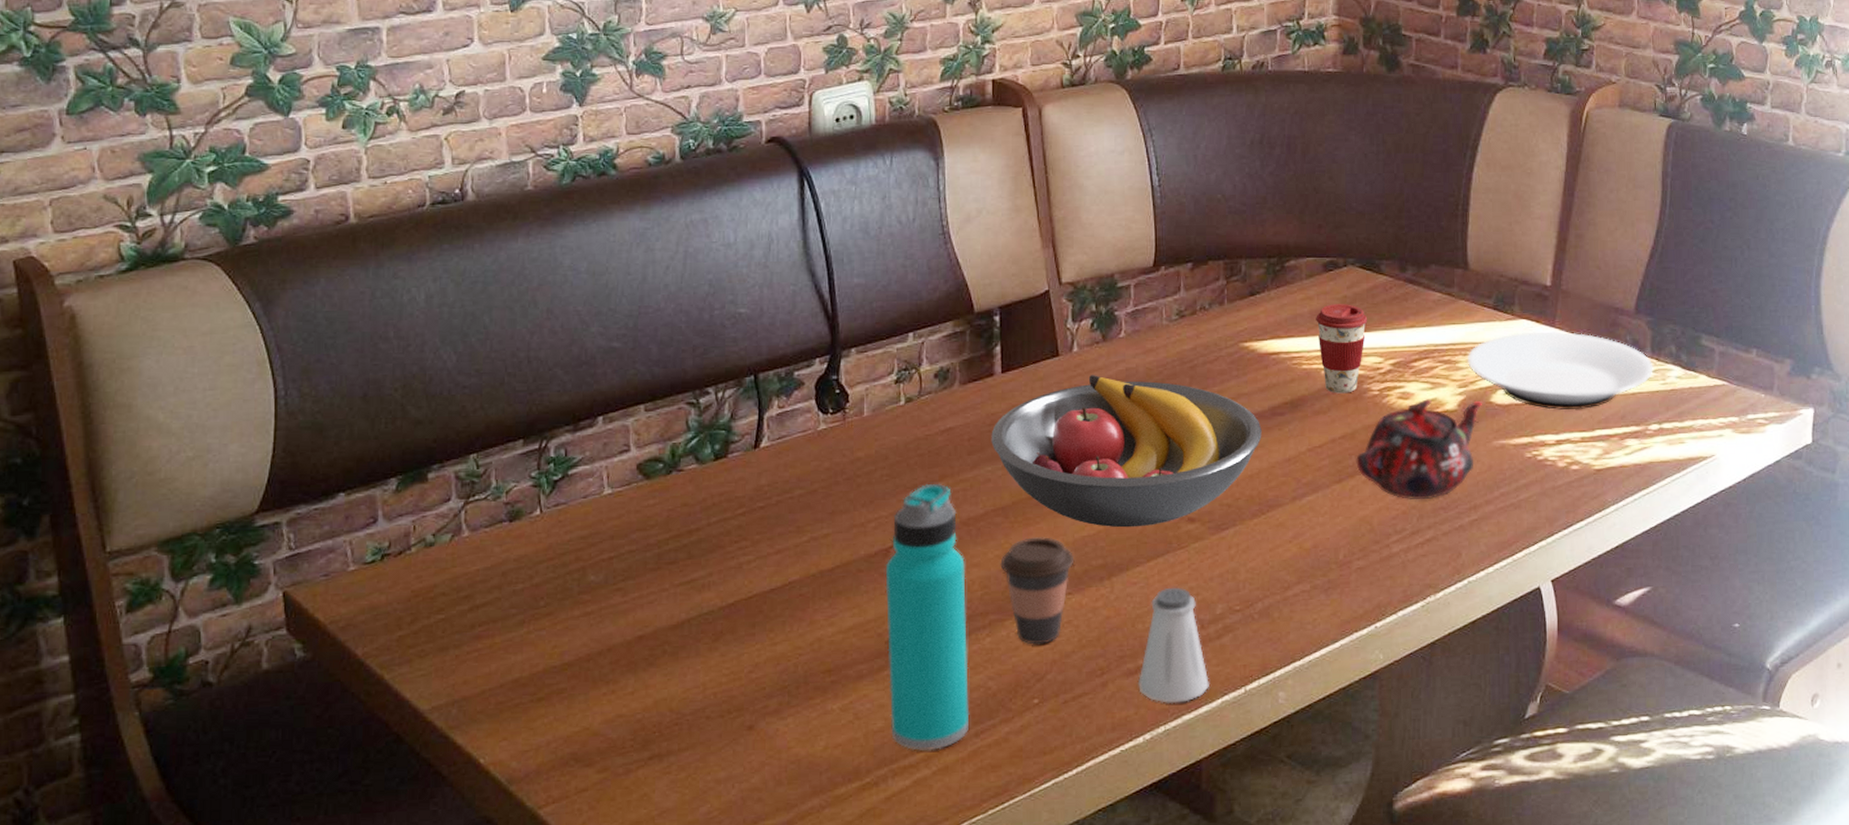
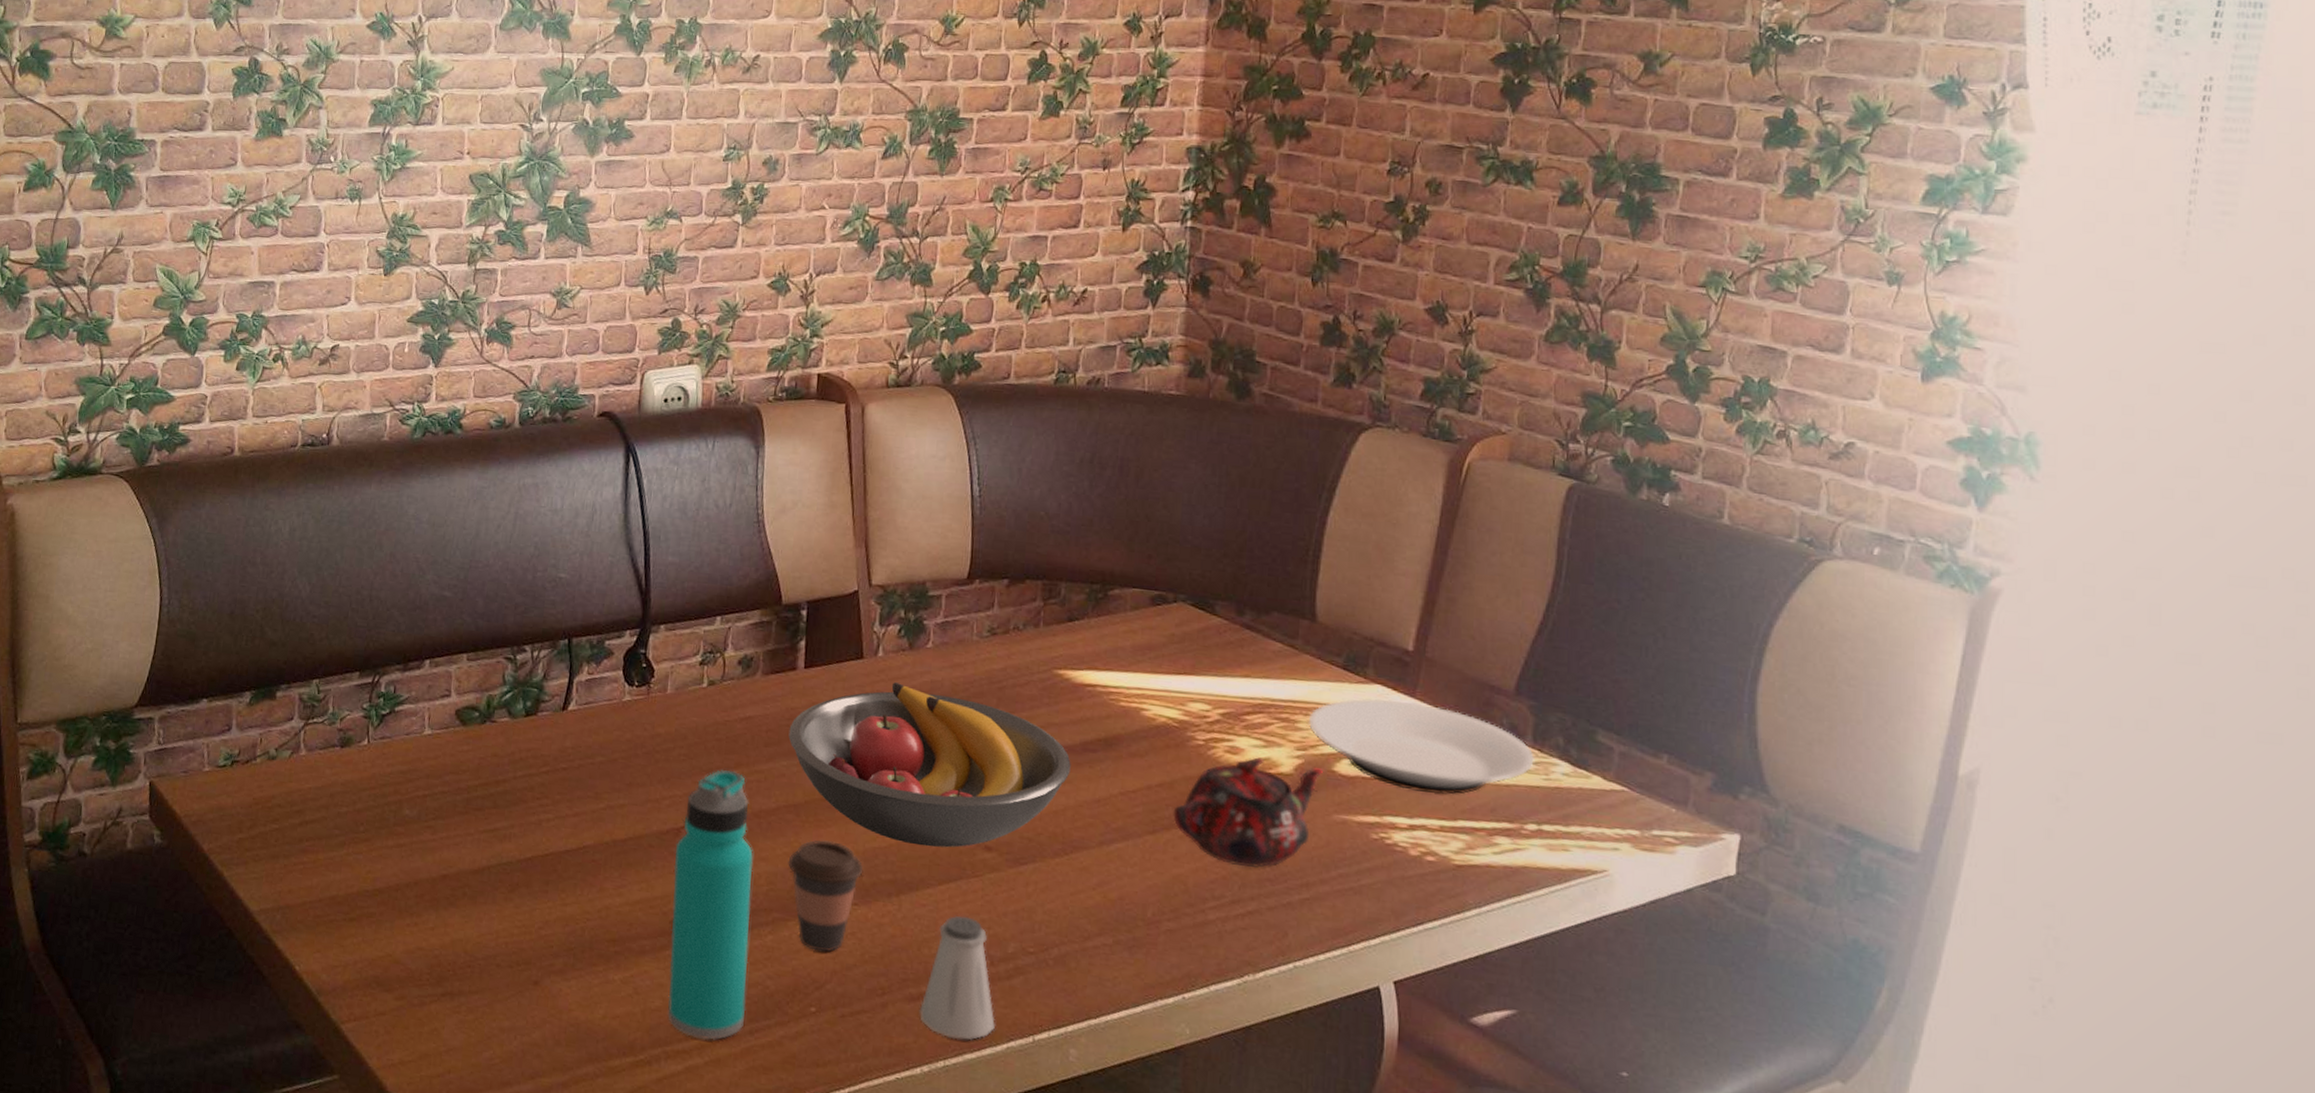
coffee cup: present [1316,304,1368,394] -> none [1138,640,1197,739]

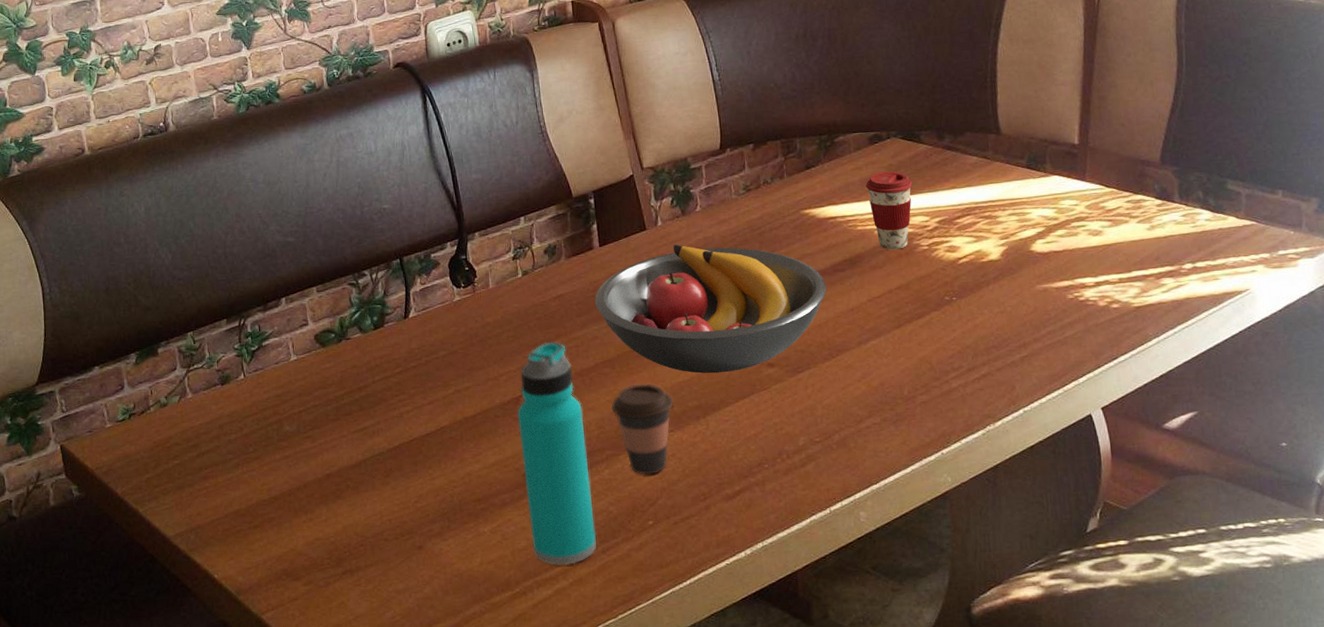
saltshaker: present [920,915,995,1041] -> none [736,423,798,523]
coffee cup: none [1138,640,1197,739] -> present [866,171,913,250]
teapot: present [1173,757,1323,868] -> none [912,251,1023,340]
plate: present [1309,698,1534,795] -> none [1007,184,1183,255]

